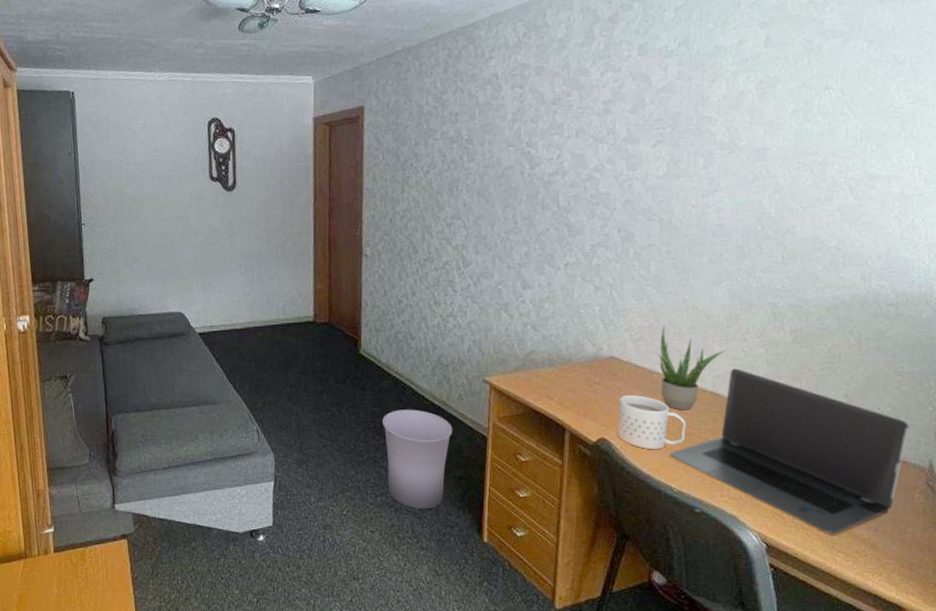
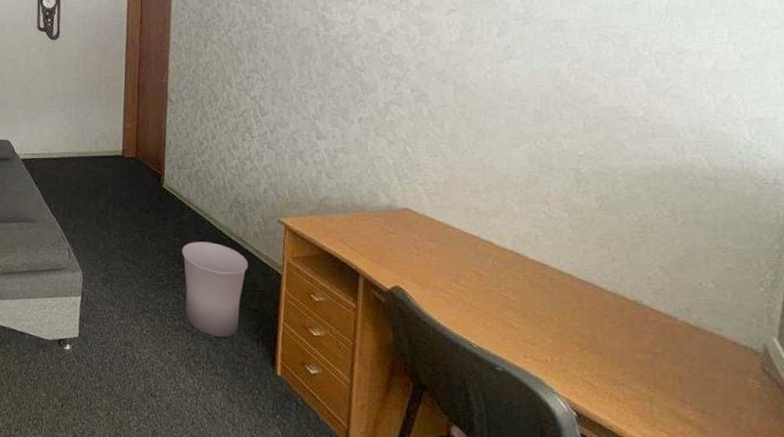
mug: present [617,395,686,450] -> none [412,247,485,304]
potted plant: present [658,324,726,411] -> none [454,181,526,267]
laptop computer: present [670,368,909,536] -> none [469,230,737,413]

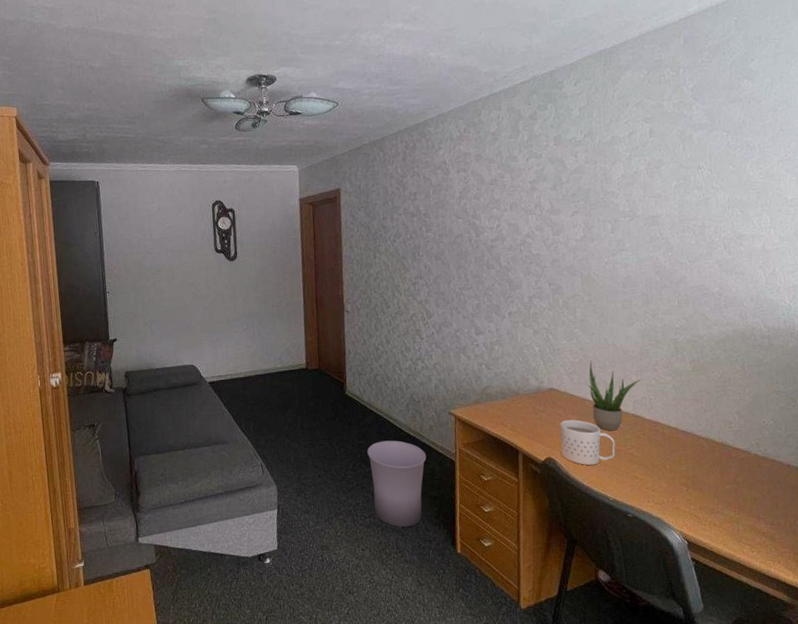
mug: none [412,247,485,304] -> present [560,420,616,466]
potted plant: none [454,181,526,267] -> present [588,360,641,431]

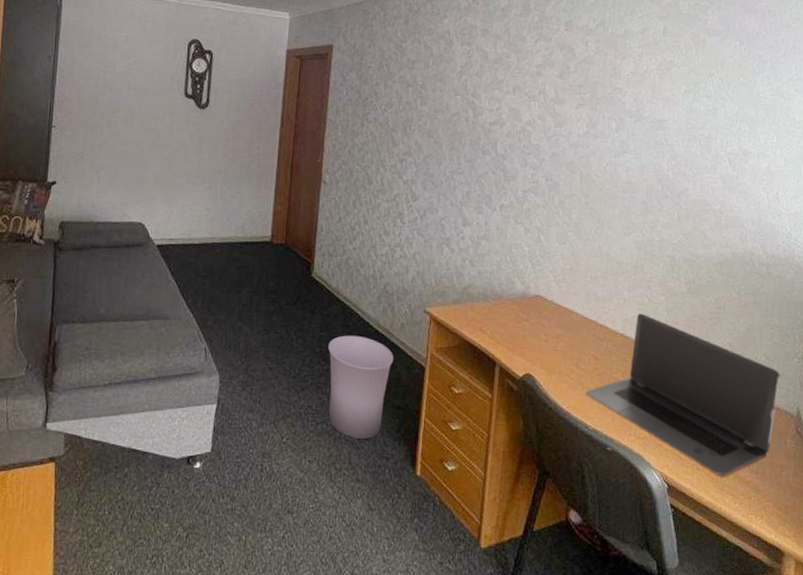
mug: present [560,420,616,466] -> none [541,333,600,388]
potted plant: present [588,360,641,431] -> none [577,268,633,351]
laptop computer: none [604,394,789,531] -> present [586,313,780,478]

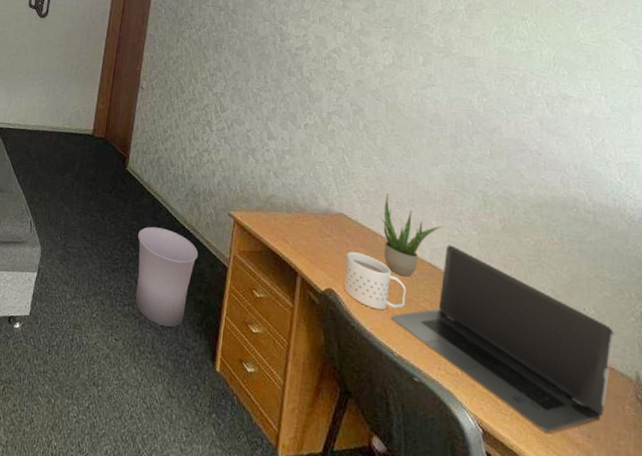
mug: none [541,333,600,388] -> present [343,252,406,310]
potted plant: none [577,268,633,351] -> present [382,193,442,277]

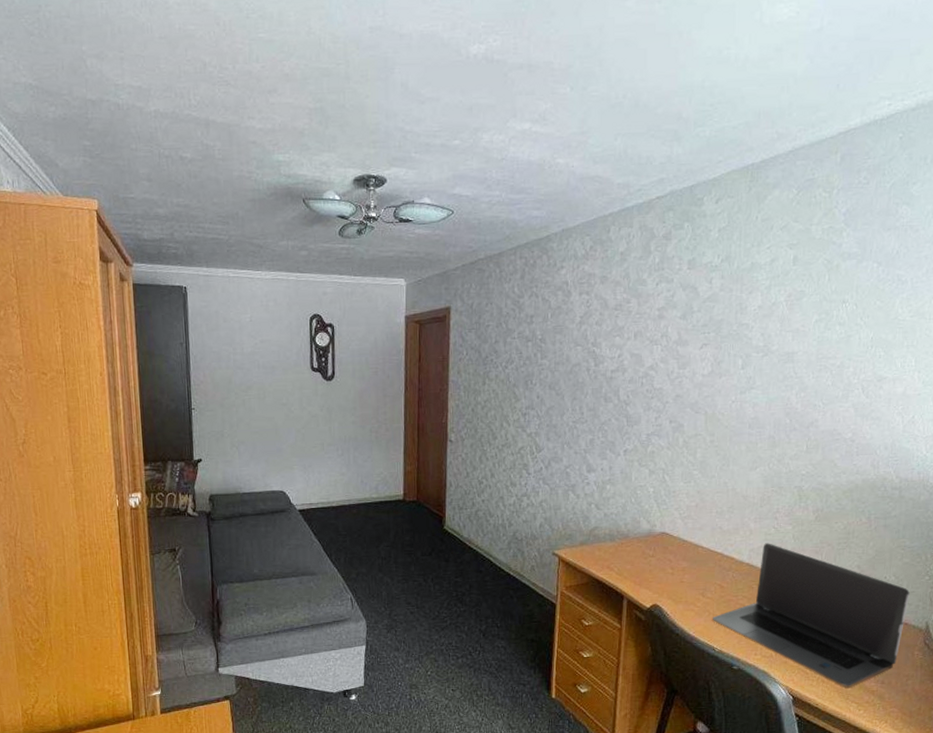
waste bin: present [135,226,199,328] -> none [464,579,526,669]
mug: present [343,252,406,310] -> none [667,566,726,615]
potted plant: present [382,193,442,277] -> none [703,504,760,580]

